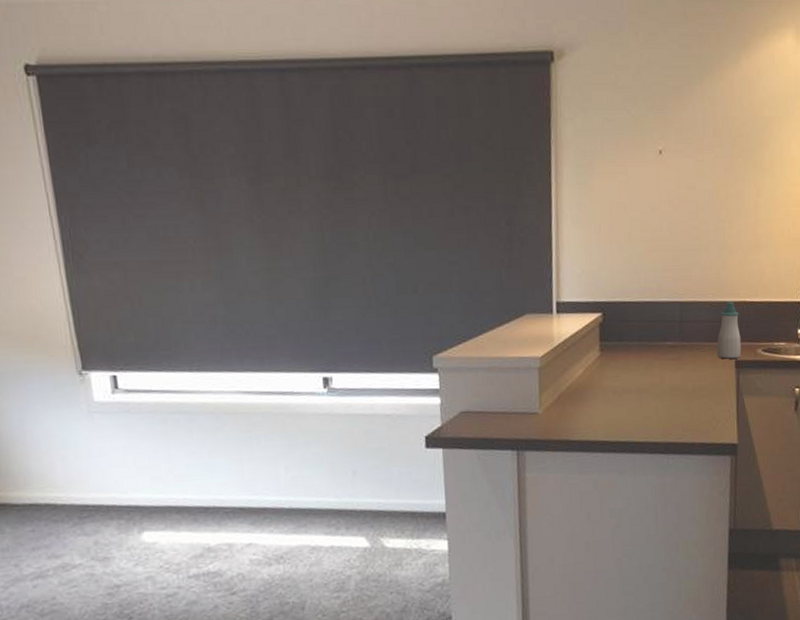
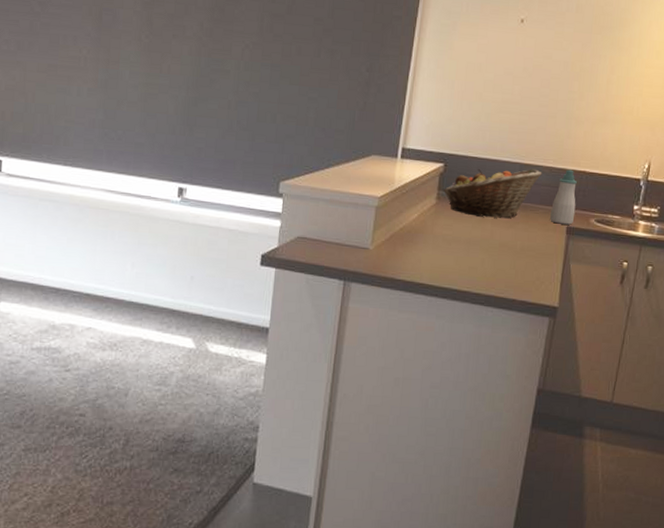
fruit basket: none [605,306,703,363] -> present [442,169,543,218]

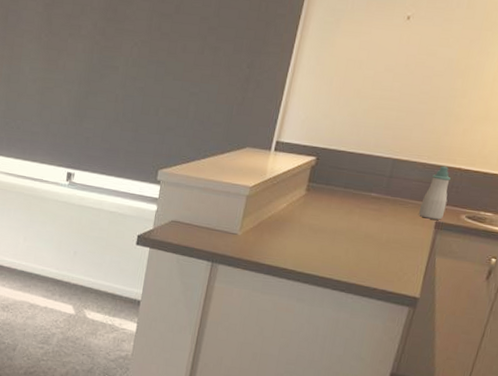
fruit basket: present [442,169,543,218] -> none [313,163,416,211]

